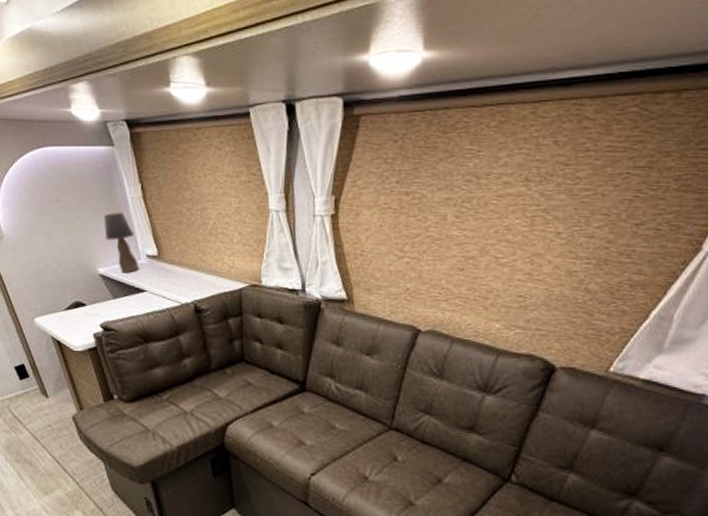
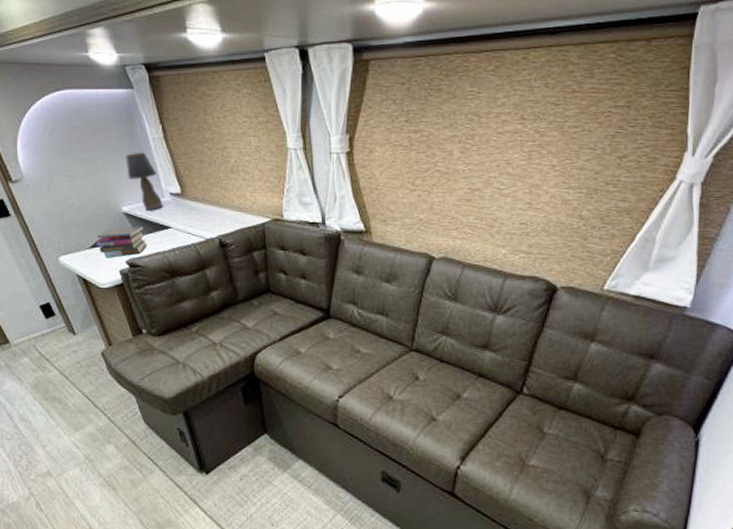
books: none [70,289,122,321] -> present [94,226,147,258]

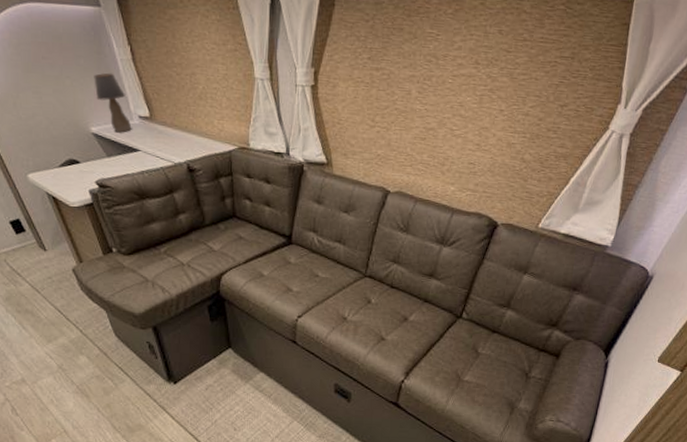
books: present [94,226,147,258] -> none [63,147,116,178]

